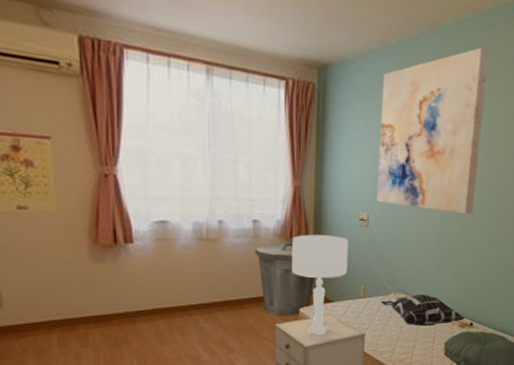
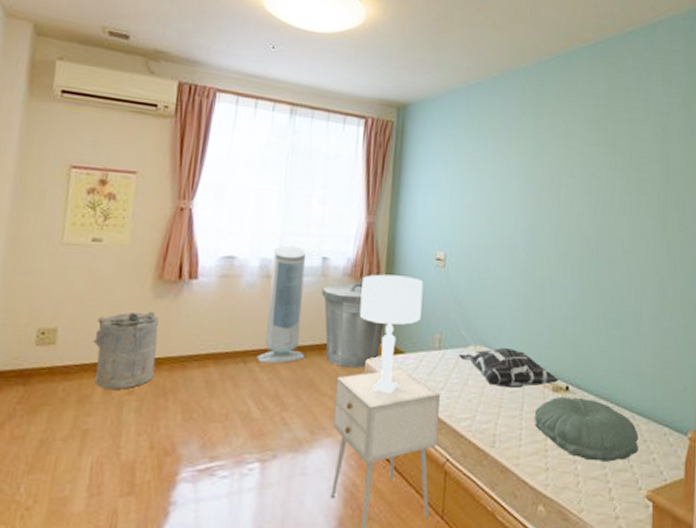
laundry hamper: none [39,274,105,342] -> present [92,311,160,389]
air purifier: none [199,209,244,316] -> present [255,245,307,364]
wall art: present [376,47,489,214] -> none [454,87,570,256]

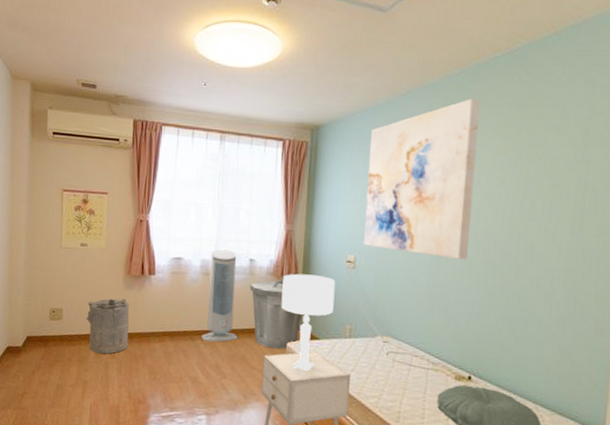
wall art: none [454,87,570,256] -> present [363,99,481,260]
decorative pillow: present [459,348,559,389] -> none [367,339,462,375]

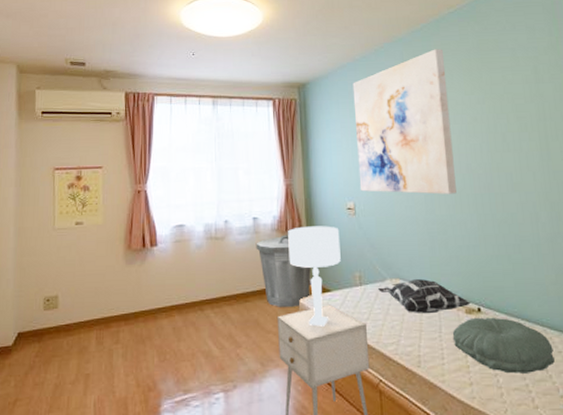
laundry hamper: present [85,298,130,354] -> none [84,275,133,340]
air purifier: present [200,249,238,342] -> none [210,211,249,310]
decorative pillow: none [367,339,462,375] -> present [378,279,471,314]

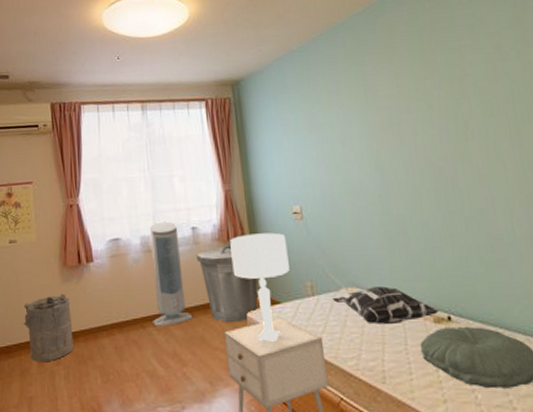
laundry hamper: none [84,275,133,340] -> present [23,293,74,362]
air purifier: none [210,211,249,310] -> present [149,221,193,327]
wall art: present [352,49,457,194] -> none [291,31,415,194]

